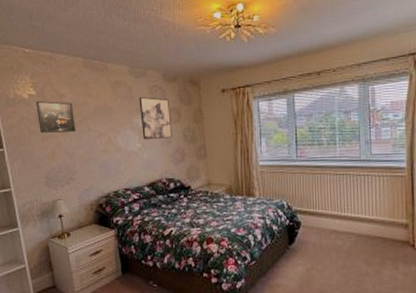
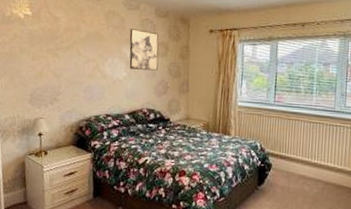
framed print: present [36,100,76,134] -> none [30,21,66,56]

